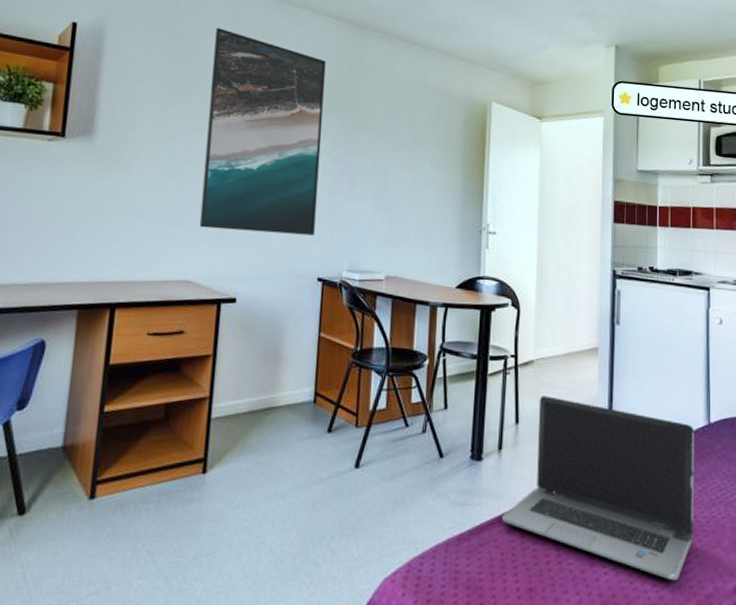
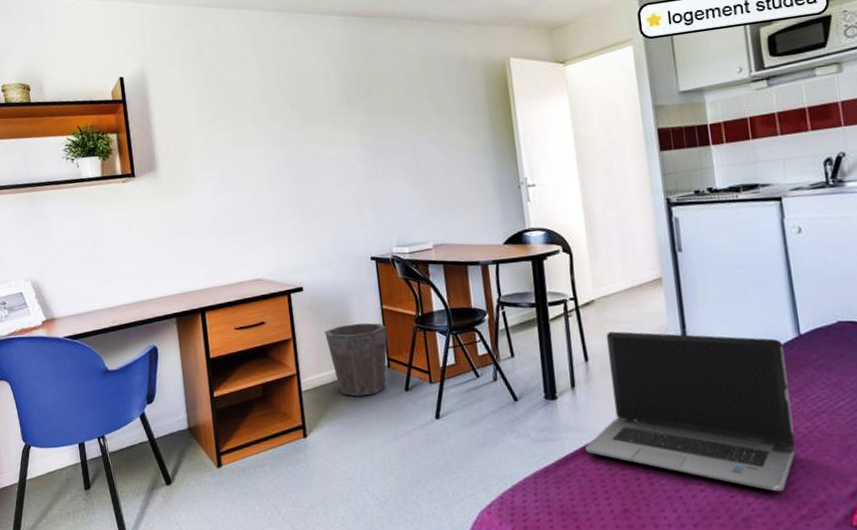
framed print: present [199,28,326,236] -> none [238,51,361,231]
waste bin: none [250,348,321,433] -> present [325,323,387,397]

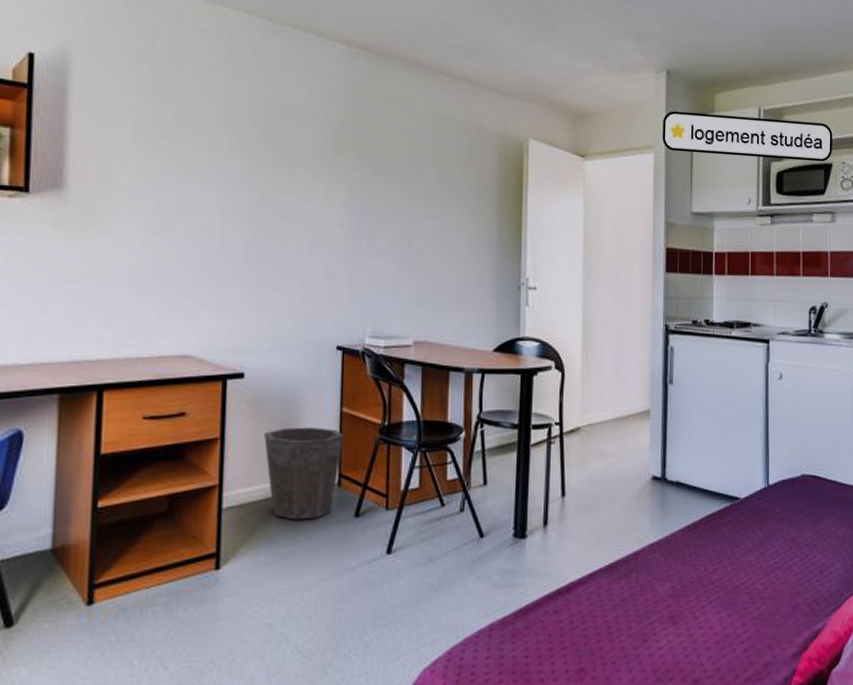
laptop computer: present [584,331,796,492] -> none [548,465,753,651]

